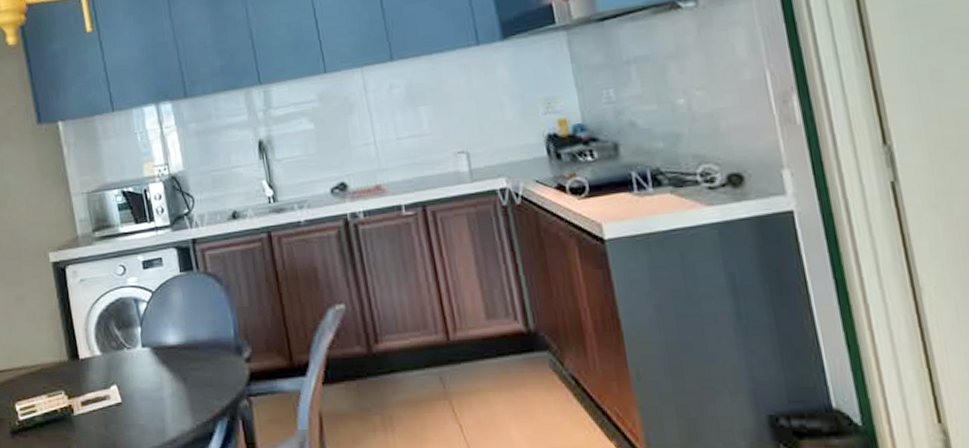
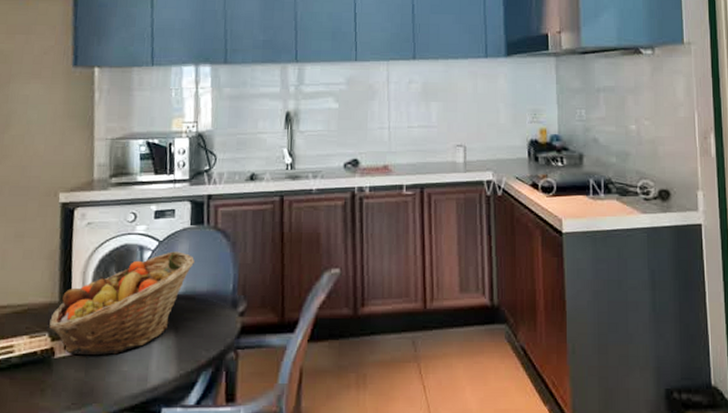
fruit basket: none [63,300,192,411] -> present [49,251,196,356]

